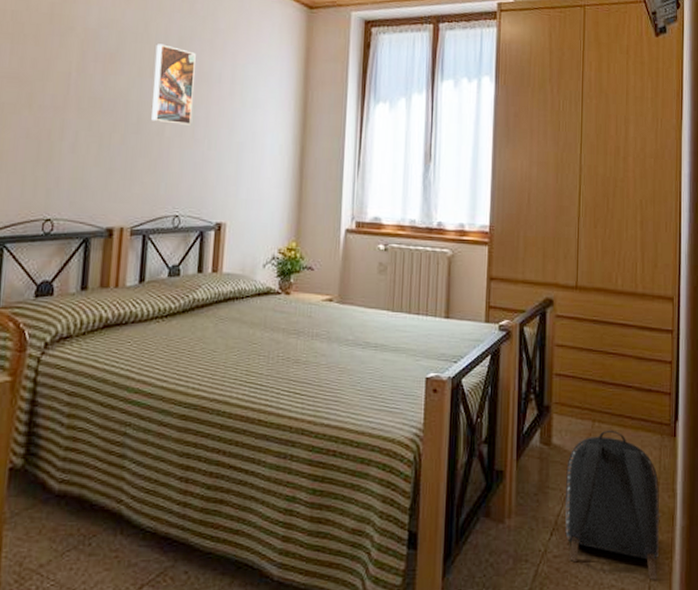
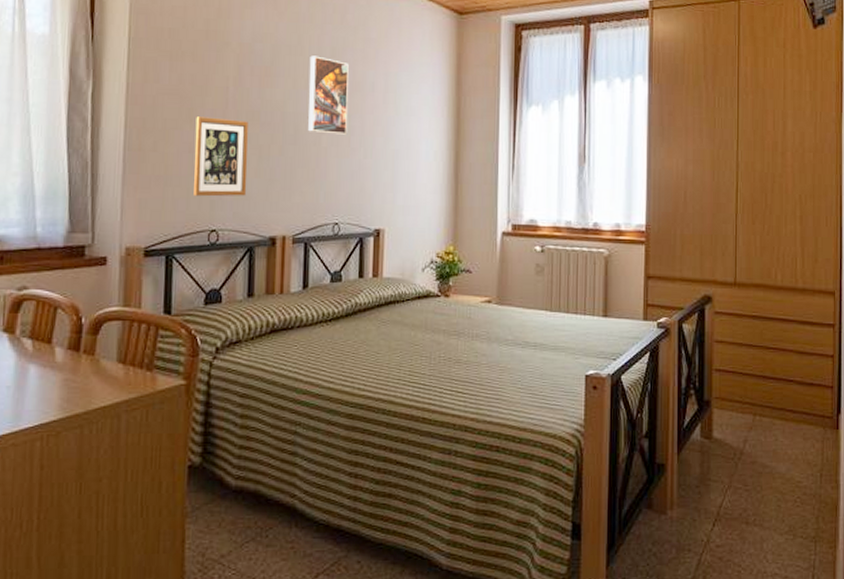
picture frame: none [29,101,90,185] -> present [194,116,248,197]
backpack: present [564,430,660,580] -> none [726,423,823,568]

